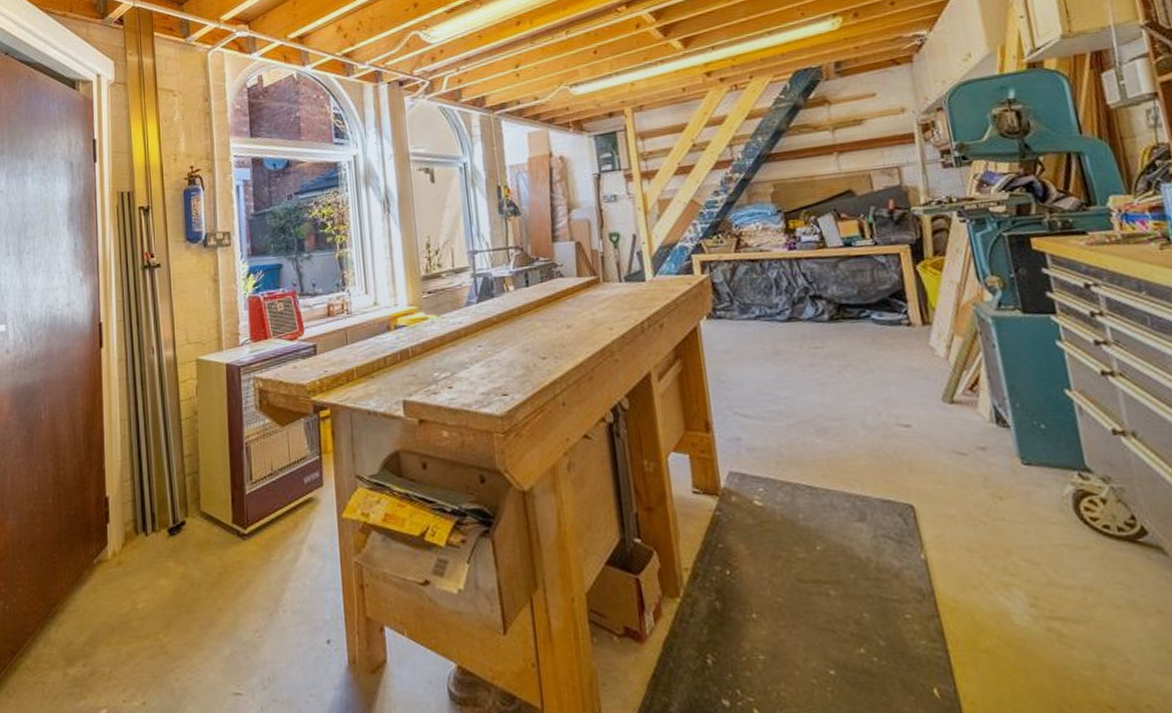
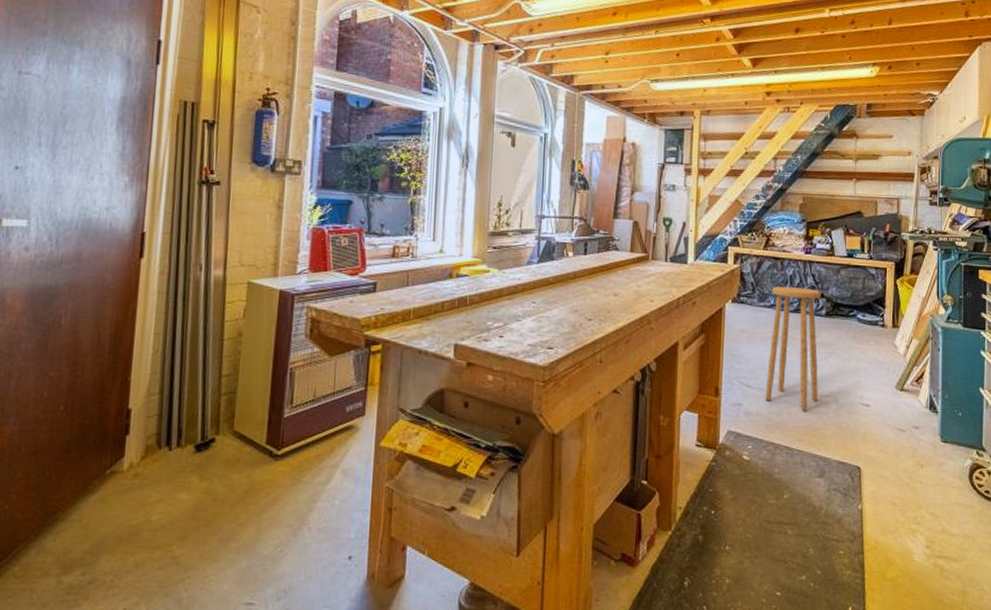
stool: none [754,290,839,440] -> present [765,287,821,411]

